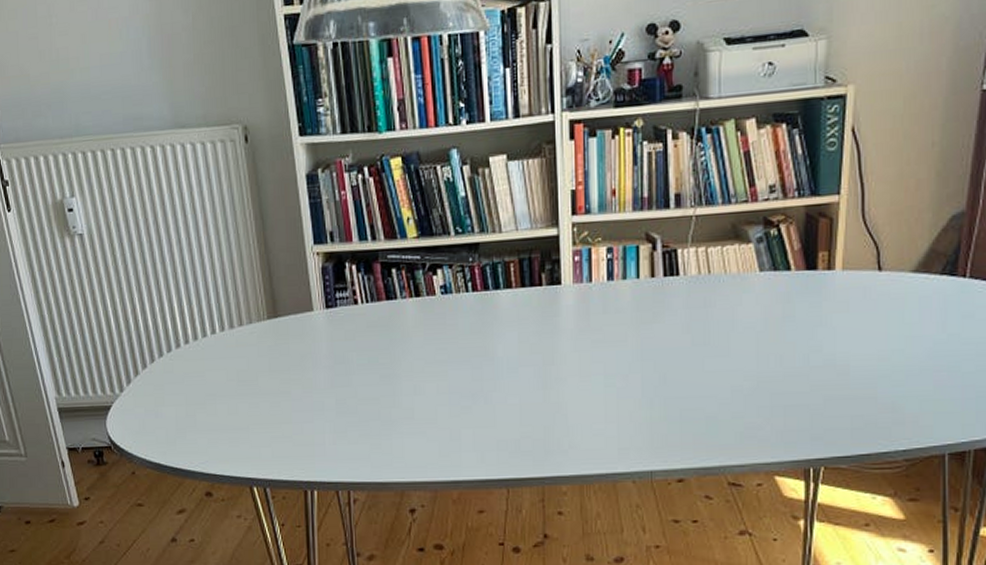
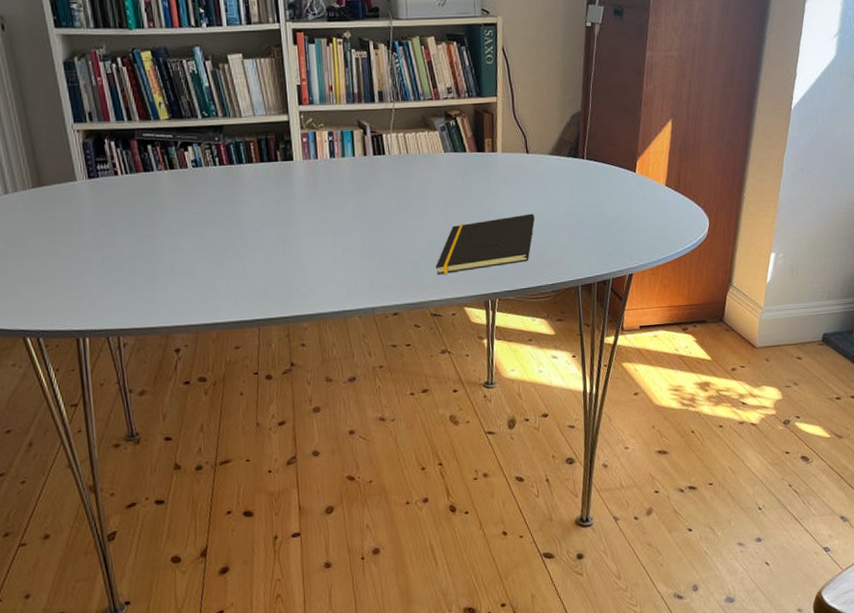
notepad: none [738,353,884,431] -> present [435,213,535,274]

